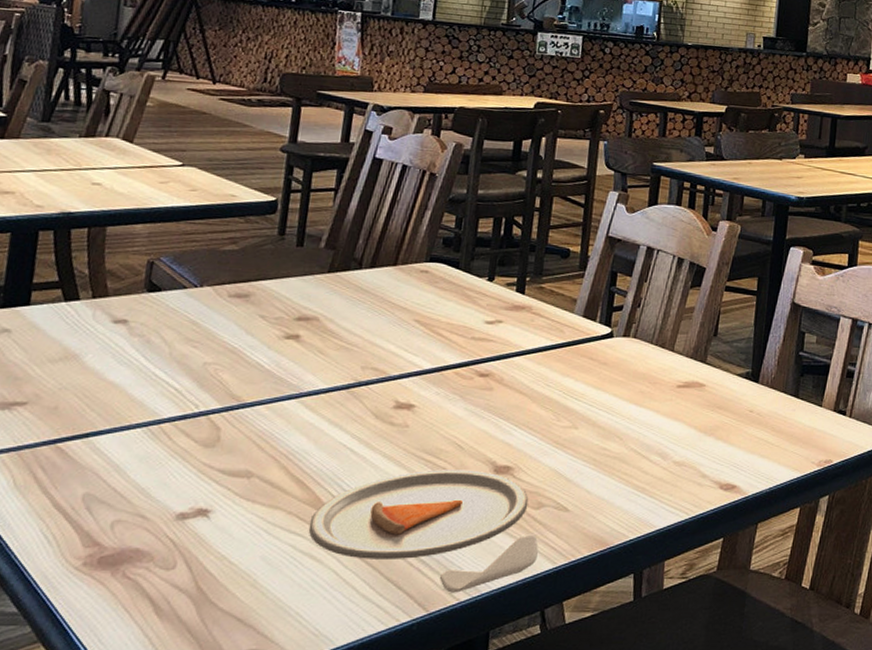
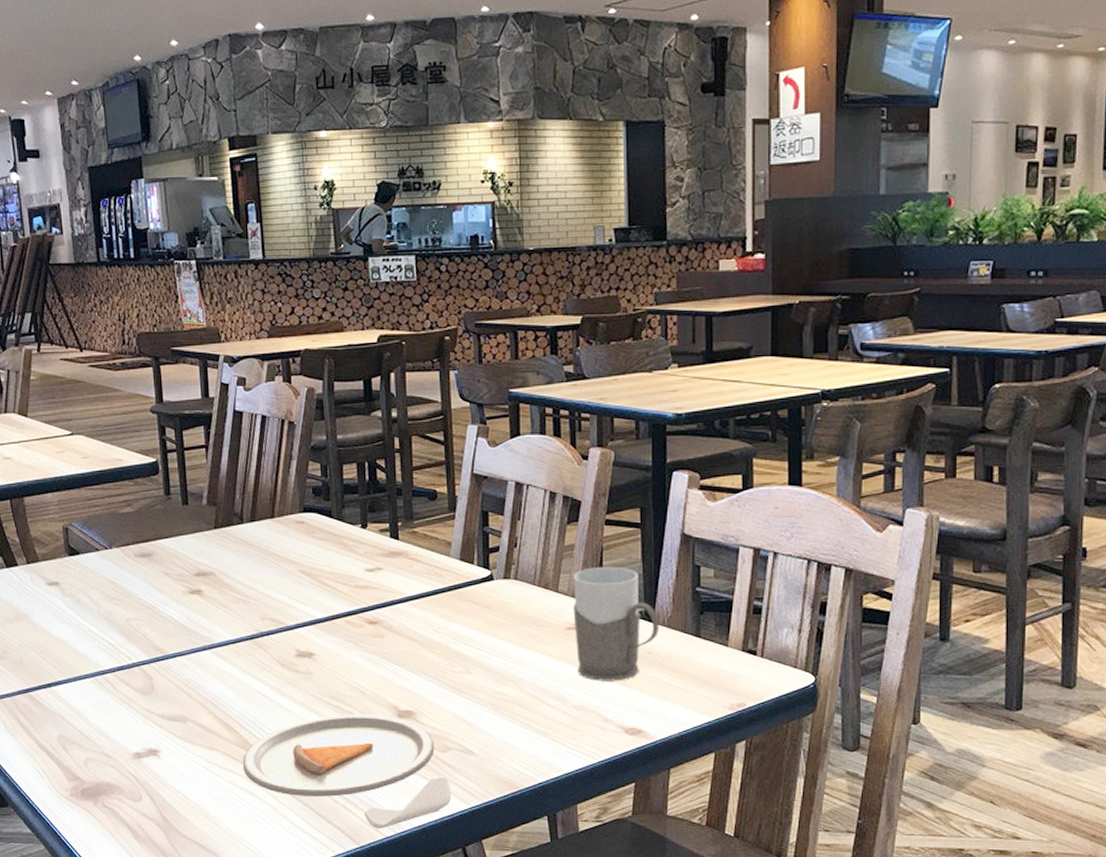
mug: none [682,329,763,438] -> present [573,567,659,681]

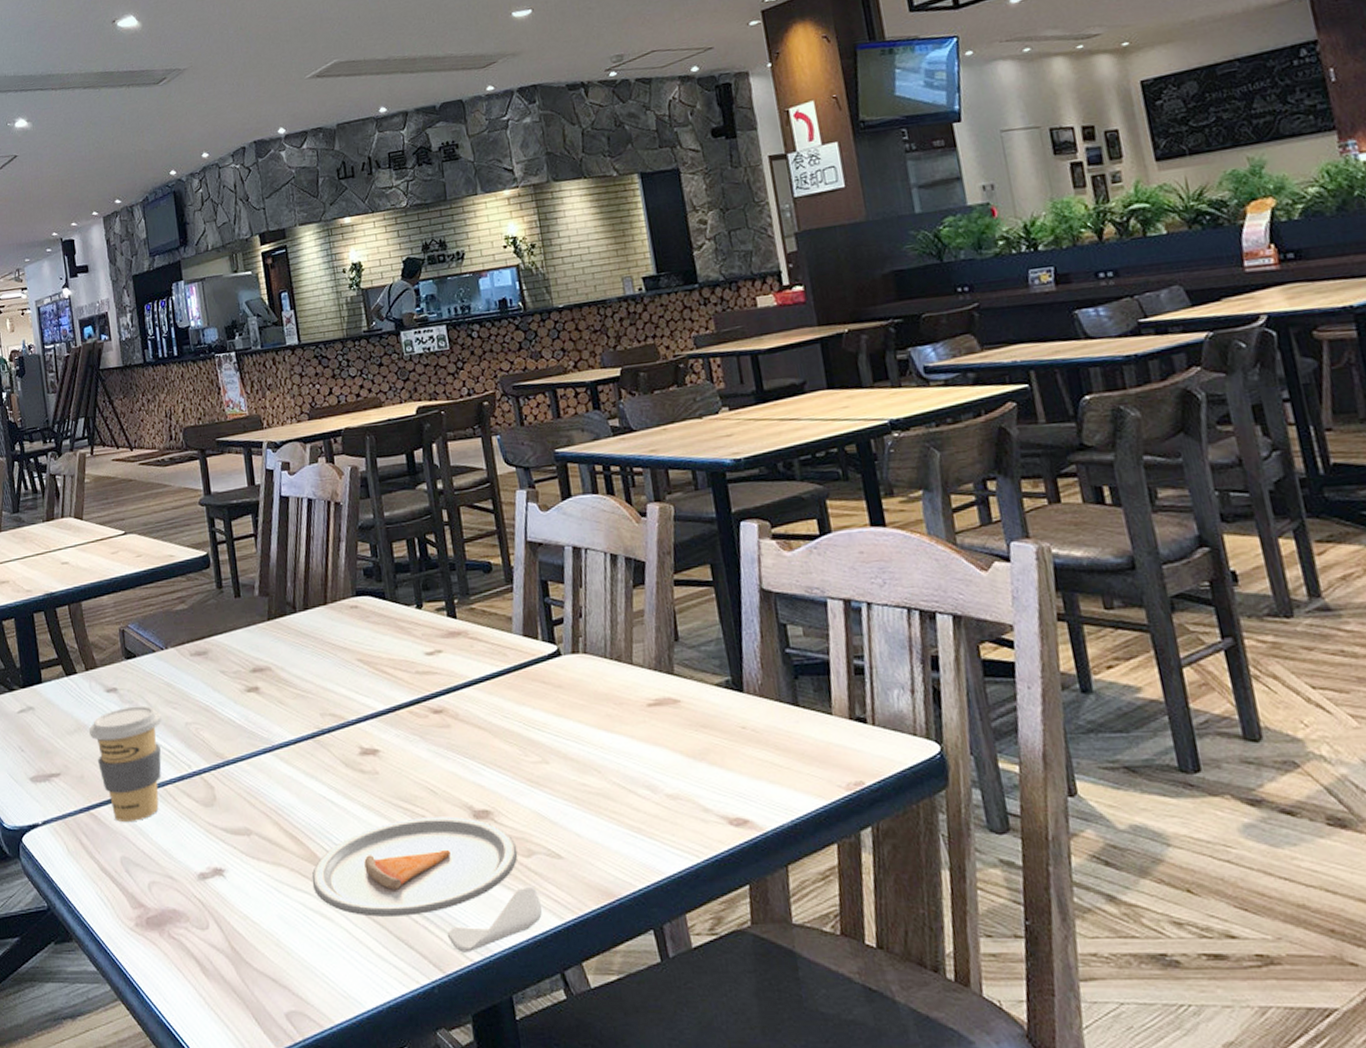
coffee cup: none [28,600,103,704] -> present [88,705,162,822]
mug: present [573,567,659,681] -> none [647,631,751,764]

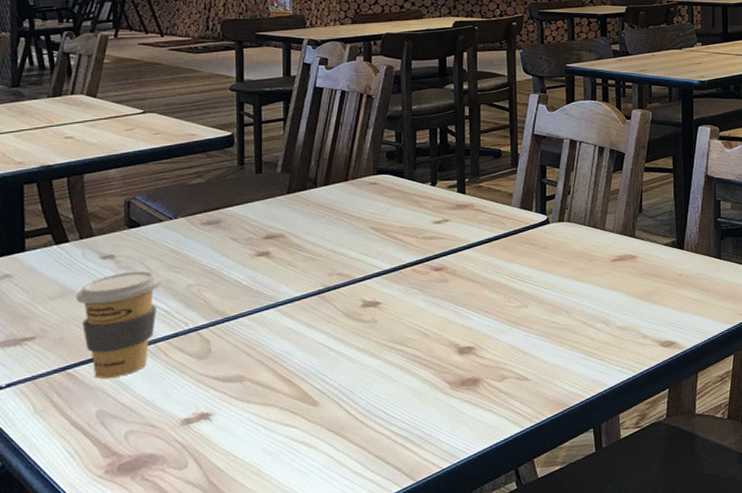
dinner plate: present [312,816,542,953] -> none [300,353,506,463]

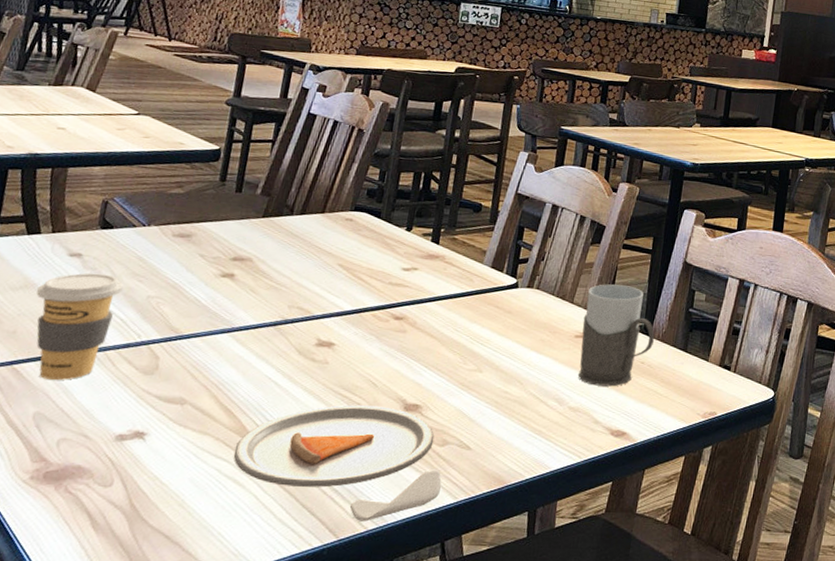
dinner plate: none [300,353,506,463] -> present [233,405,442,522]
mug: none [617,205,688,304] -> present [578,284,655,387]

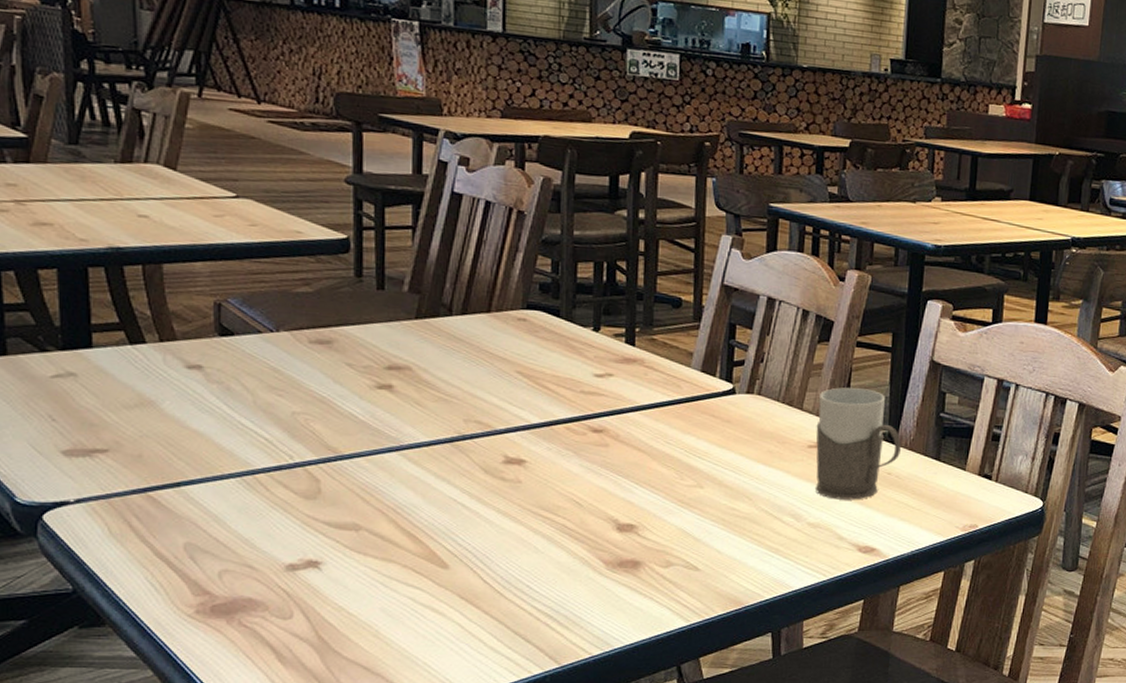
coffee cup: present [36,272,124,380] -> none [155,387,261,507]
dinner plate: present [233,405,442,522] -> none [426,526,670,647]

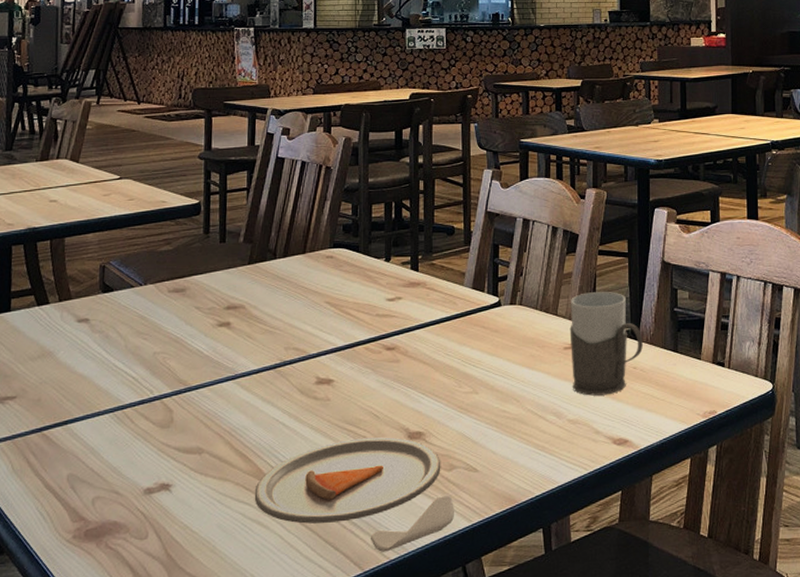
dinner plate: none [426,526,670,647] -> present [254,437,454,552]

